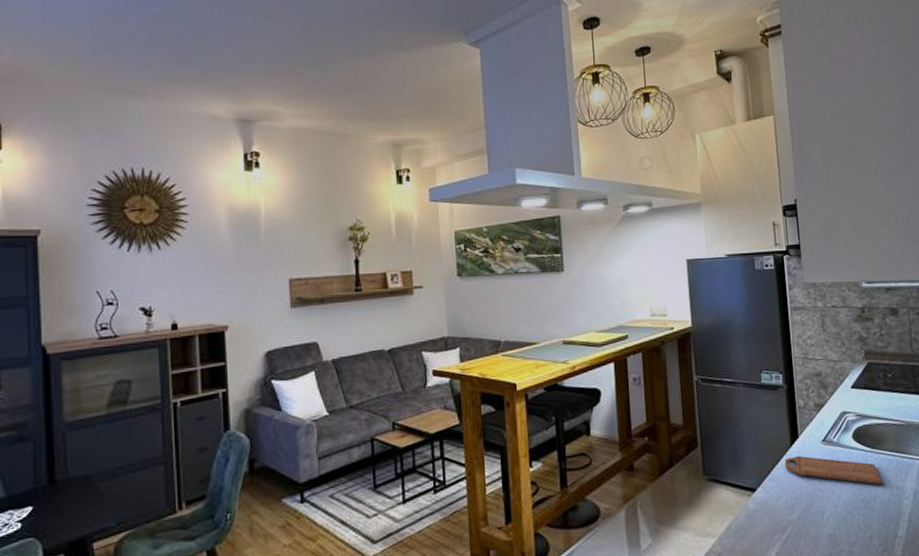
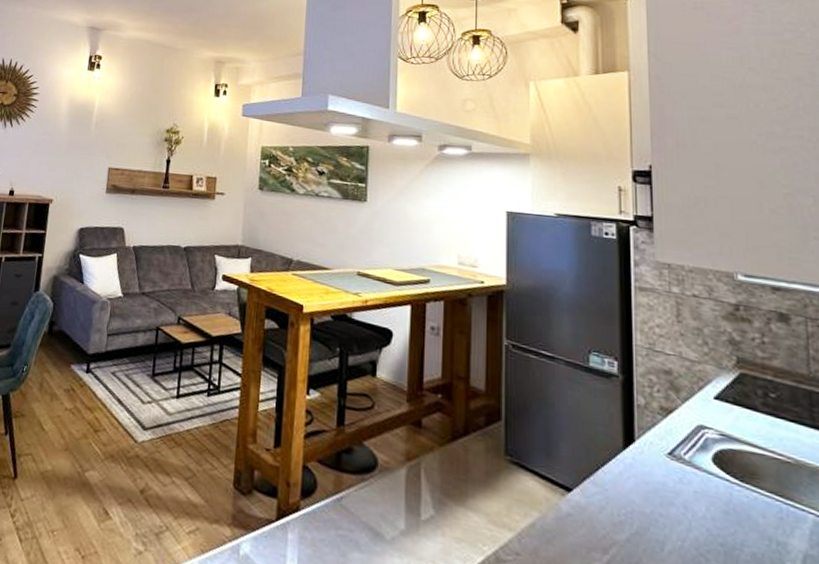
cutting board: present [784,455,883,486] -> none [613,462,756,533]

